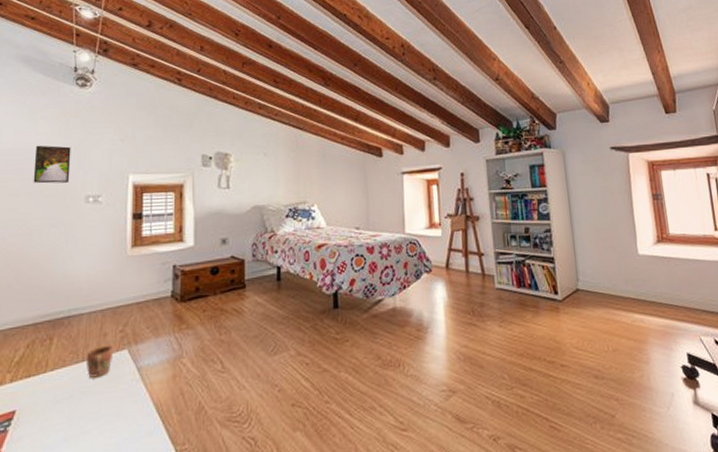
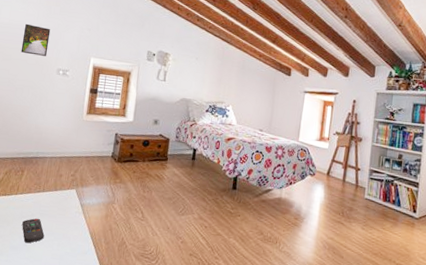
remote control: none [57,399,91,438] -> present [22,218,45,243]
mug: present [85,346,114,378] -> none [45,183,66,206]

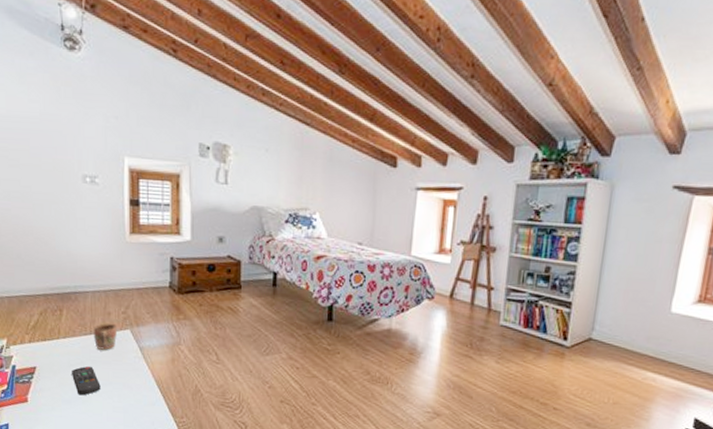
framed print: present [20,23,51,56] -> none [29,114,66,159]
mug: none [45,183,66,206] -> present [93,324,118,350]

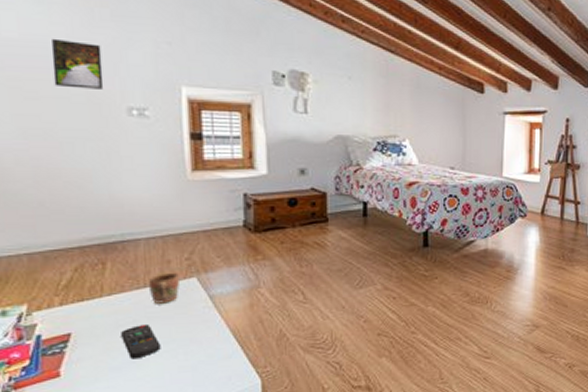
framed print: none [29,114,66,159] -> present [51,38,104,89]

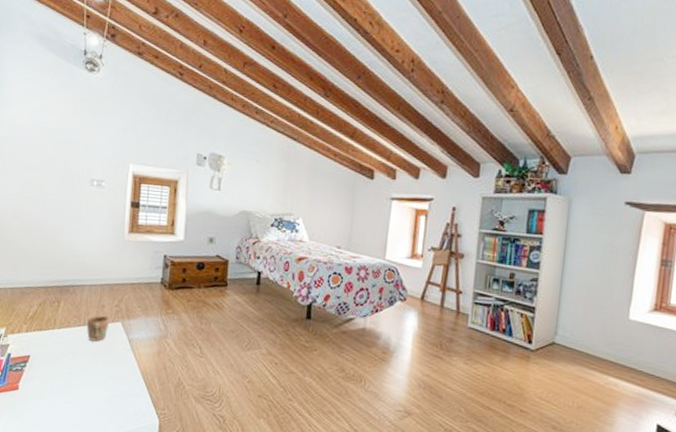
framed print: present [51,38,104,89] -> none [46,124,79,164]
remote control: present [121,323,161,360] -> none [63,356,89,385]

